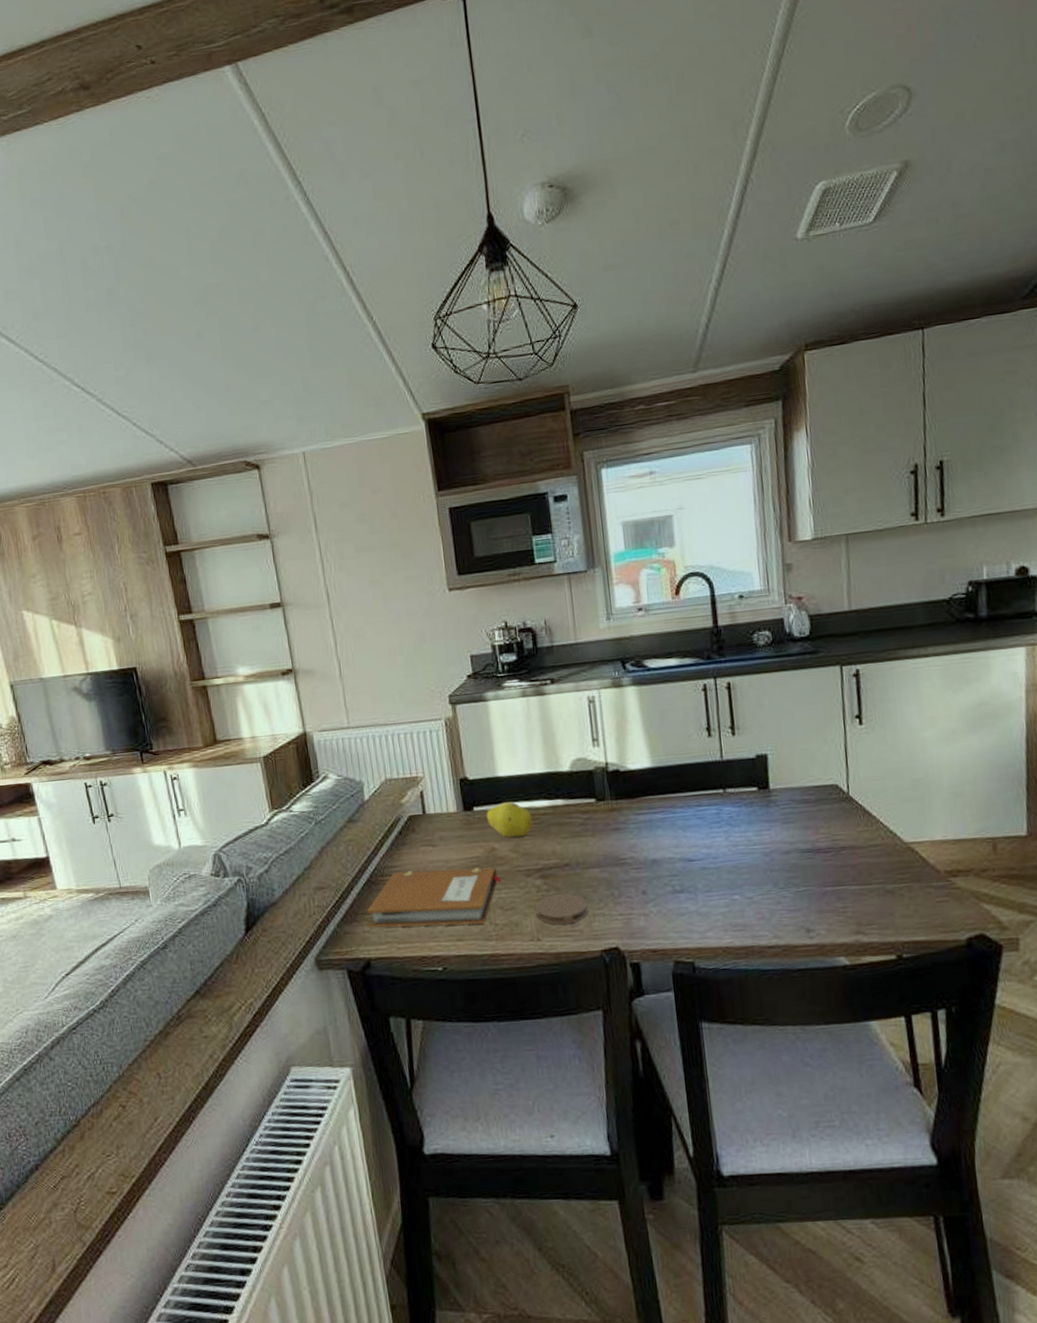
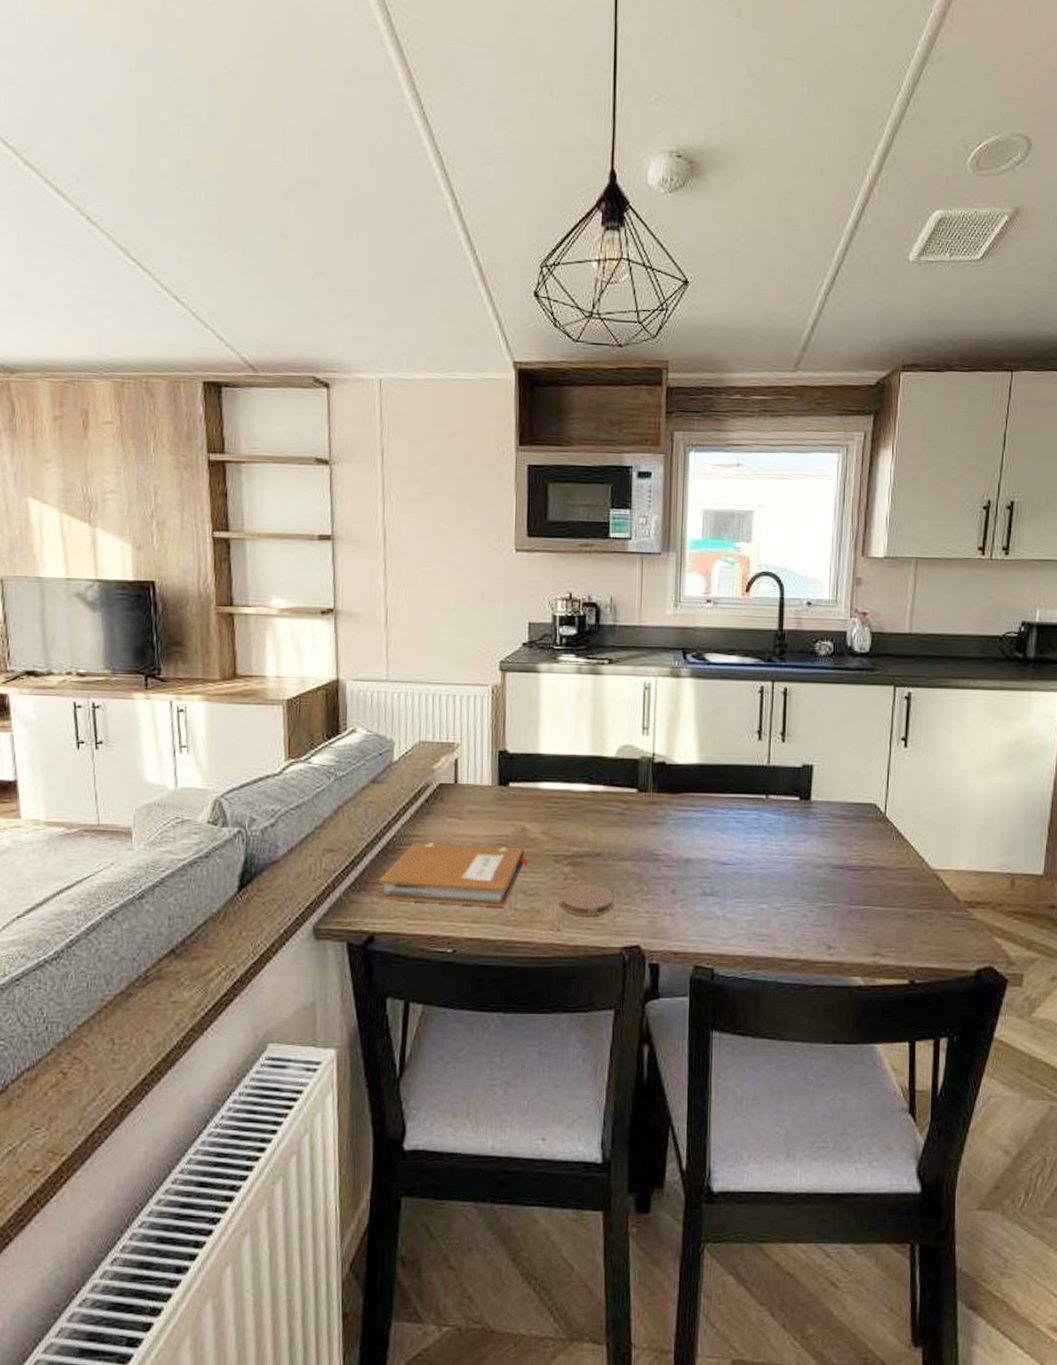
fruit: present [485,802,533,837] -> none [520,782,569,820]

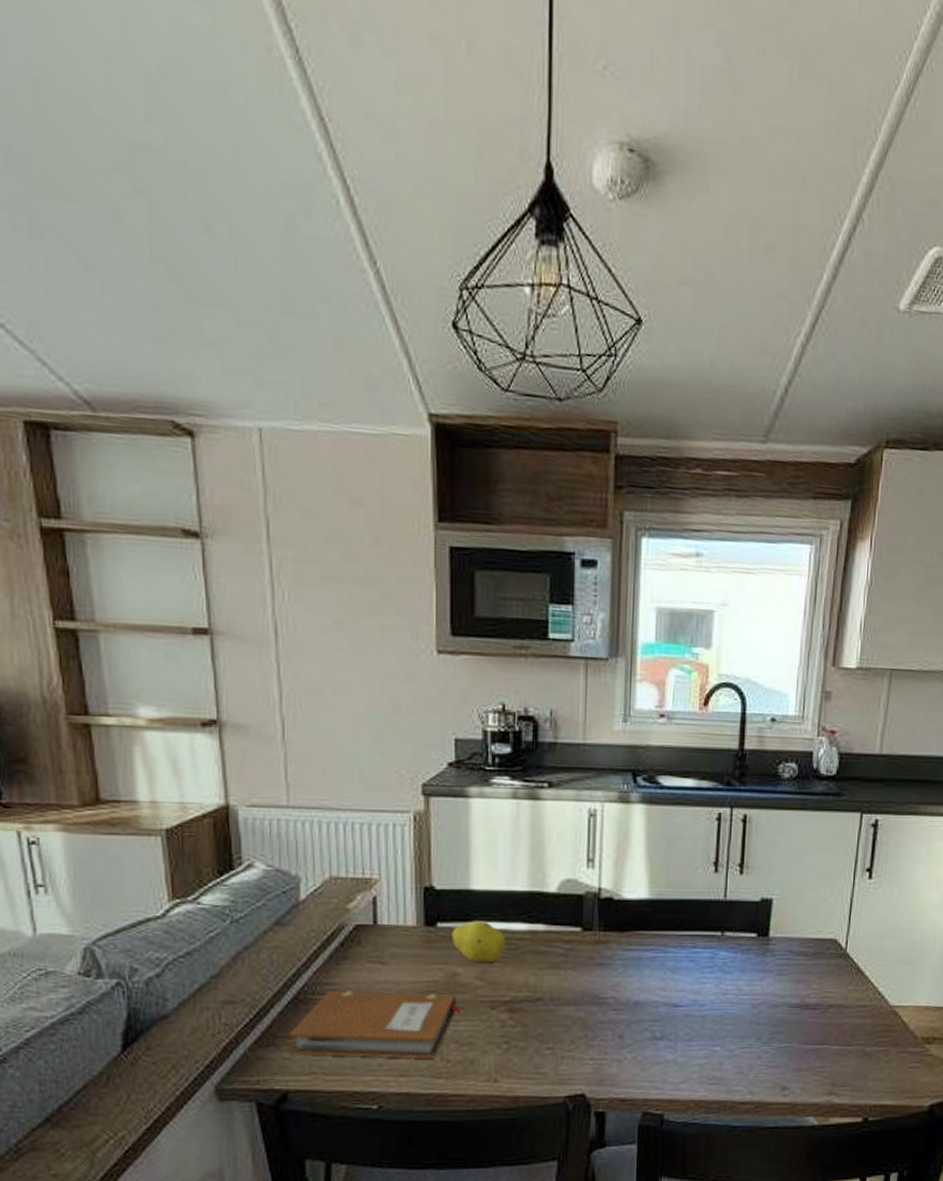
fruit: none [520,782,569,820] -> present [450,921,506,963]
coaster: present [560,884,614,916] -> none [497,1032,557,1065]

